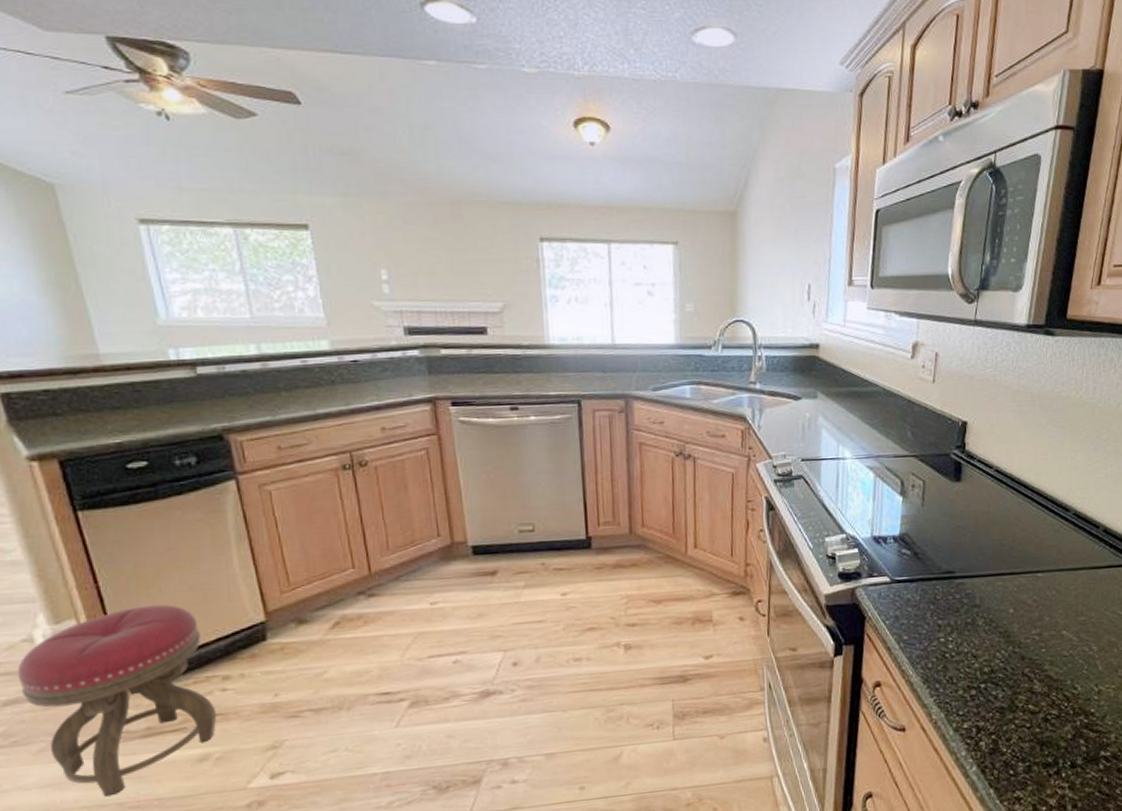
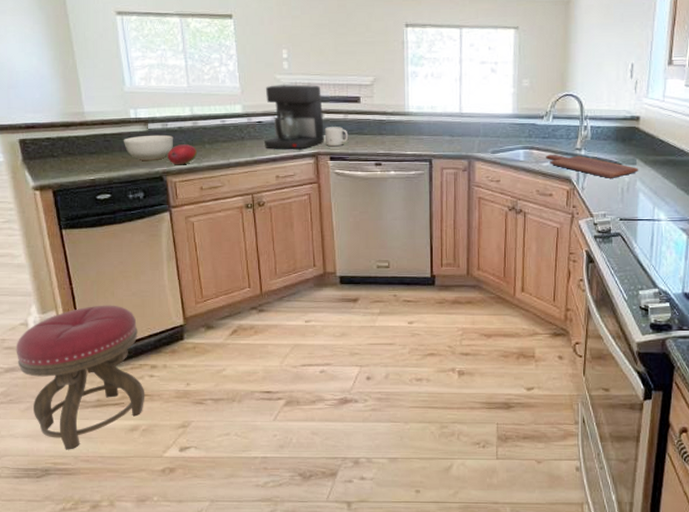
bowl: none [160,380,236,415] -> present [123,134,174,160]
fruit: none [227,392,271,420] -> present [167,144,198,165]
coffee maker: none [361,313,443,394] -> present [265,84,324,149]
mug: none [442,364,475,389] -> present [324,127,349,147]
cutting board: none [716,389,821,415] -> present [546,154,639,178]

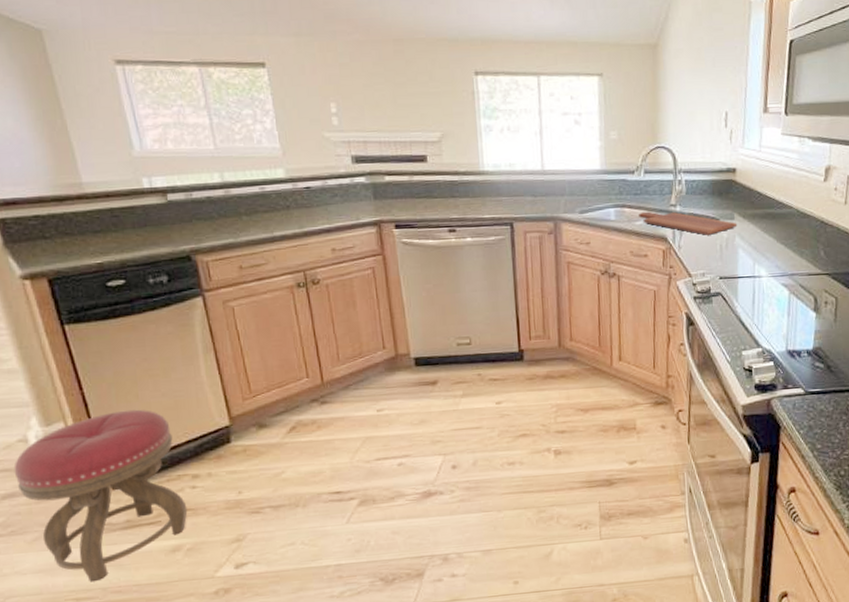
bowl: present [123,134,174,160] -> none [136,206,202,238]
fruit: present [167,144,198,165] -> none [195,217,233,242]
coffee maker: present [265,84,324,149] -> none [313,143,387,218]
mug: present [324,127,349,147] -> none [386,190,416,213]

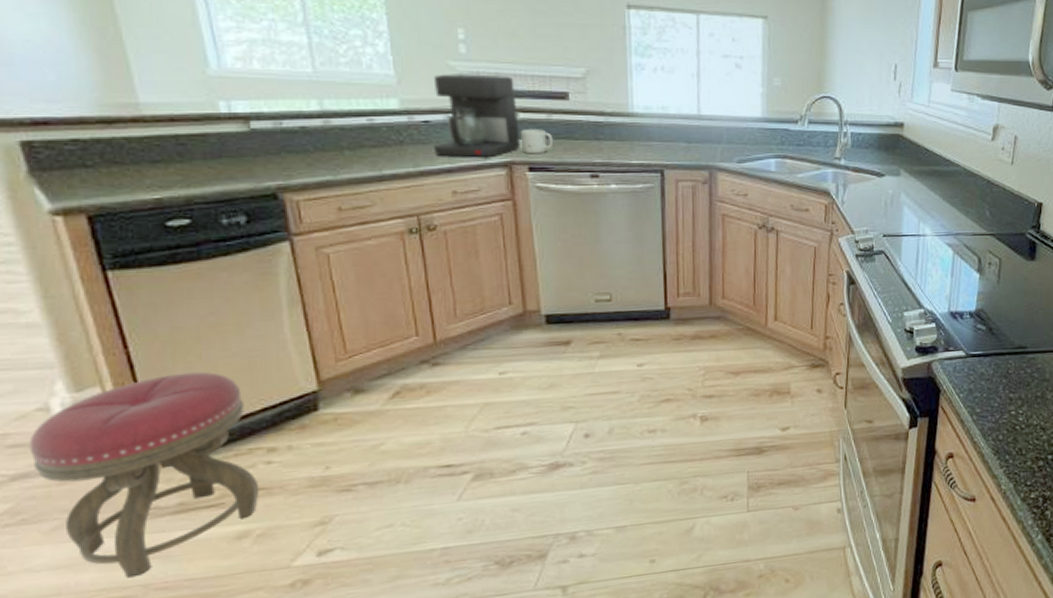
coffee maker: none [313,143,387,218] -> present [434,74,520,157]
mug: none [386,190,416,213] -> present [520,129,554,154]
cutting board: present [639,211,738,235] -> none [801,164,903,191]

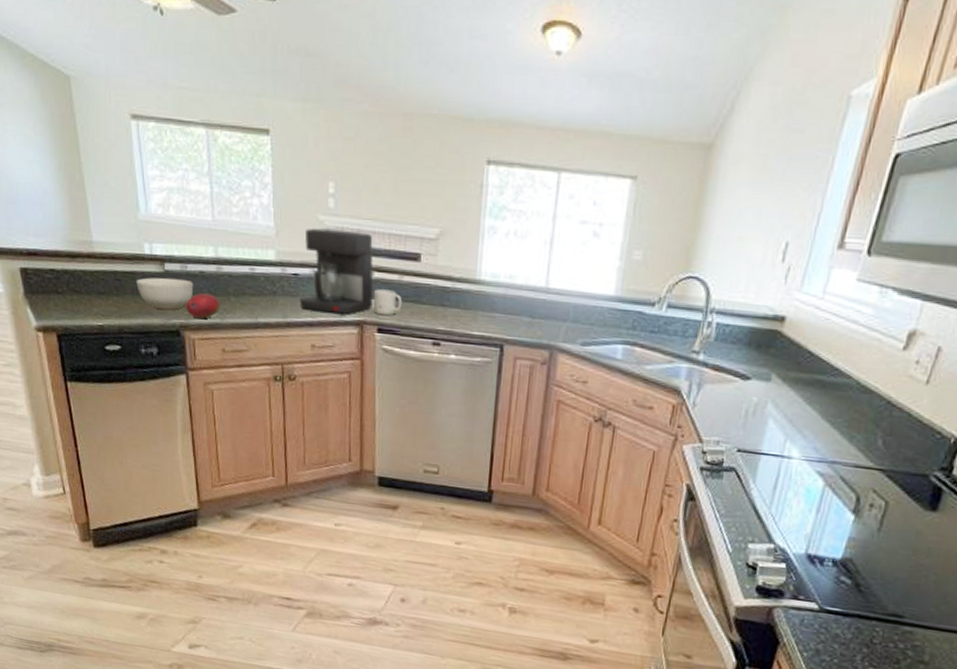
stool: present [29,371,260,578] -> none [18,474,154,628]
bowl: none [208,136,294,172] -> present [135,277,194,310]
fruit: none [283,150,332,179] -> present [186,293,221,320]

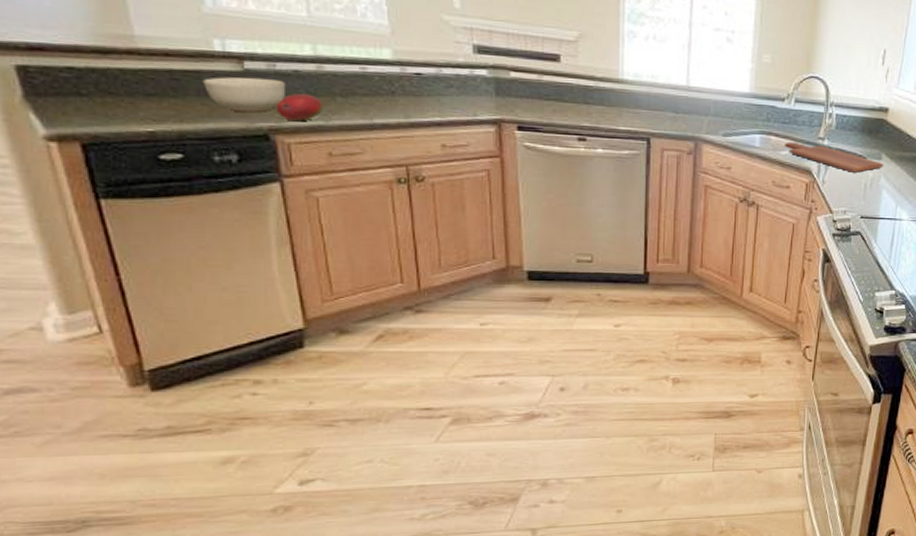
coffee maker: present [300,228,373,314] -> none [425,27,510,113]
mug: present [373,289,403,316] -> none [510,88,543,114]
cutting board: none [651,354,774,396] -> present [785,141,884,173]

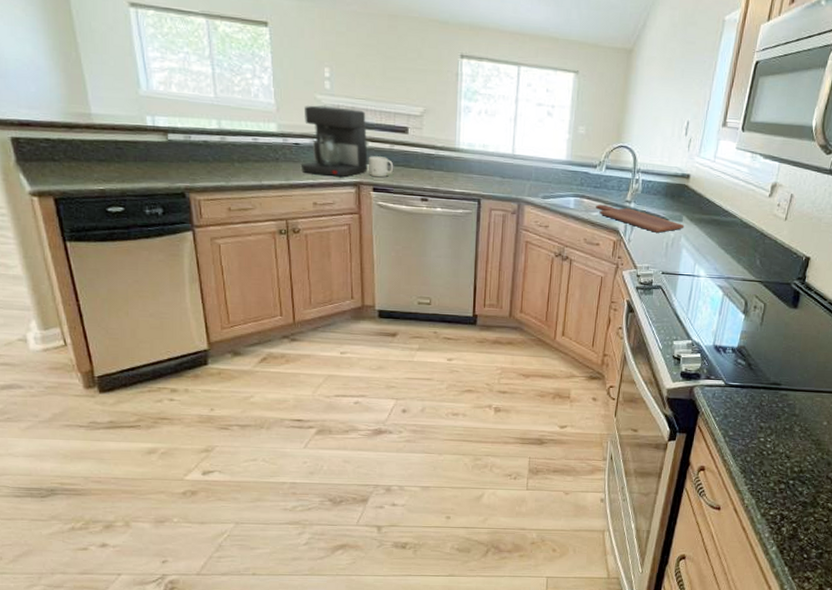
bowl: present [202,76,287,112] -> none [138,146,198,175]
fruit: present [276,93,324,122] -> none [191,160,226,183]
coffee maker: none [425,27,510,113] -> present [302,105,368,177]
mug: none [510,88,543,114] -> present [368,156,394,178]

